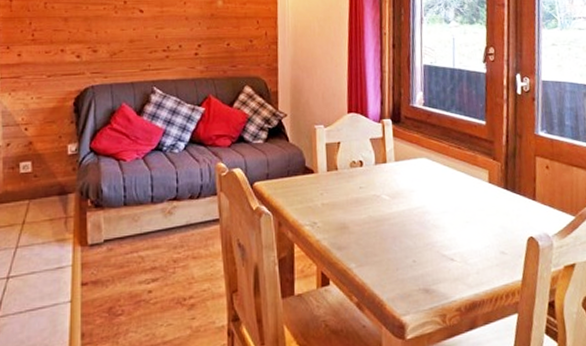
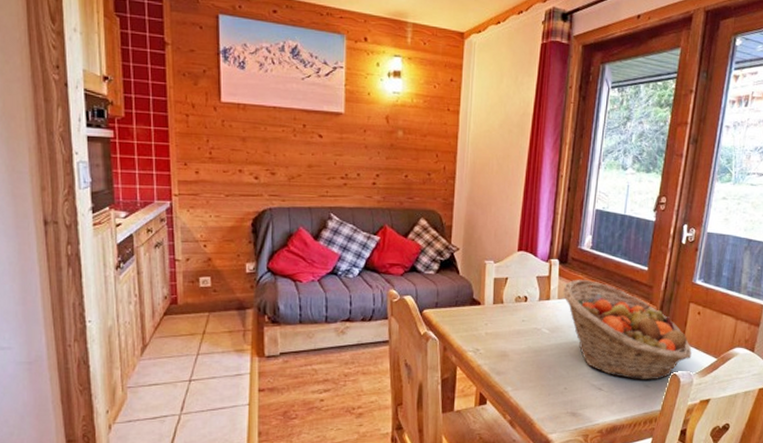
fruit basket: none [399,138,547,247] -> present [562,279,692,380]

